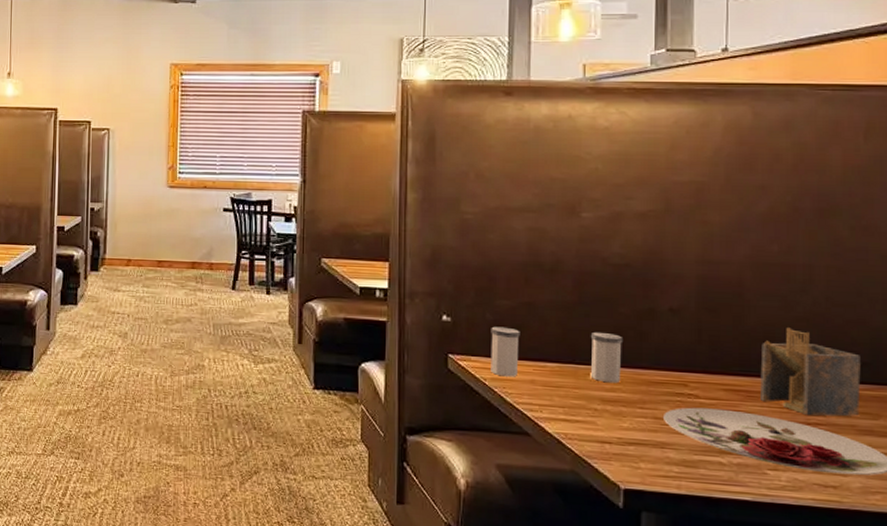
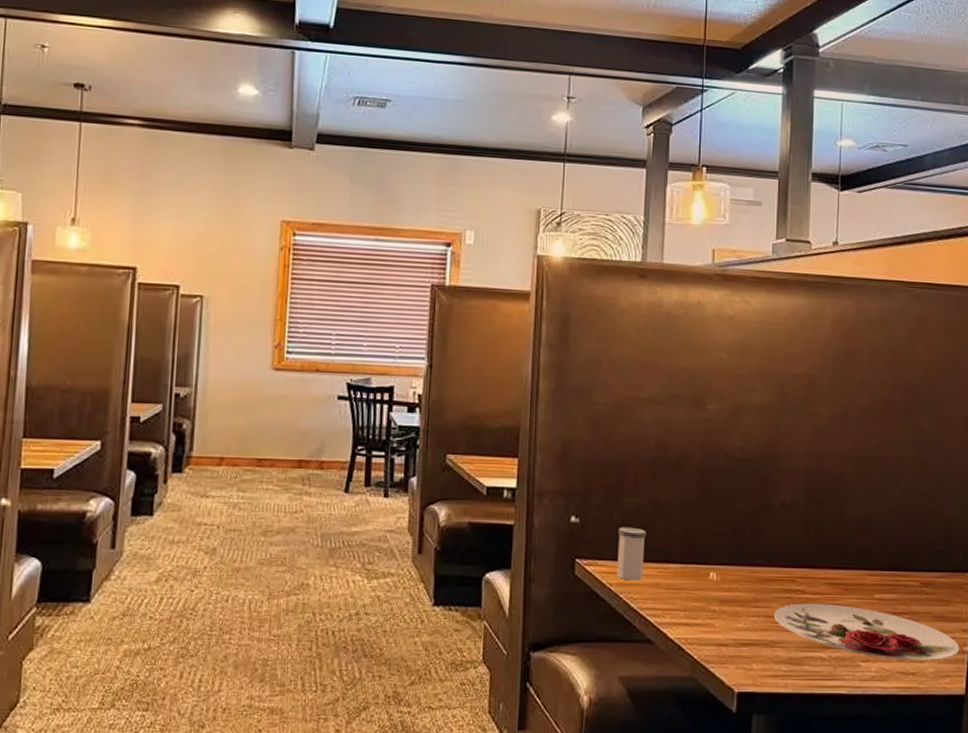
salt shaker: present [590,331,624,383] -> none [710,529,741,583]
napkin holder: present [760,327,861,416] -> none [856,519,936,606]

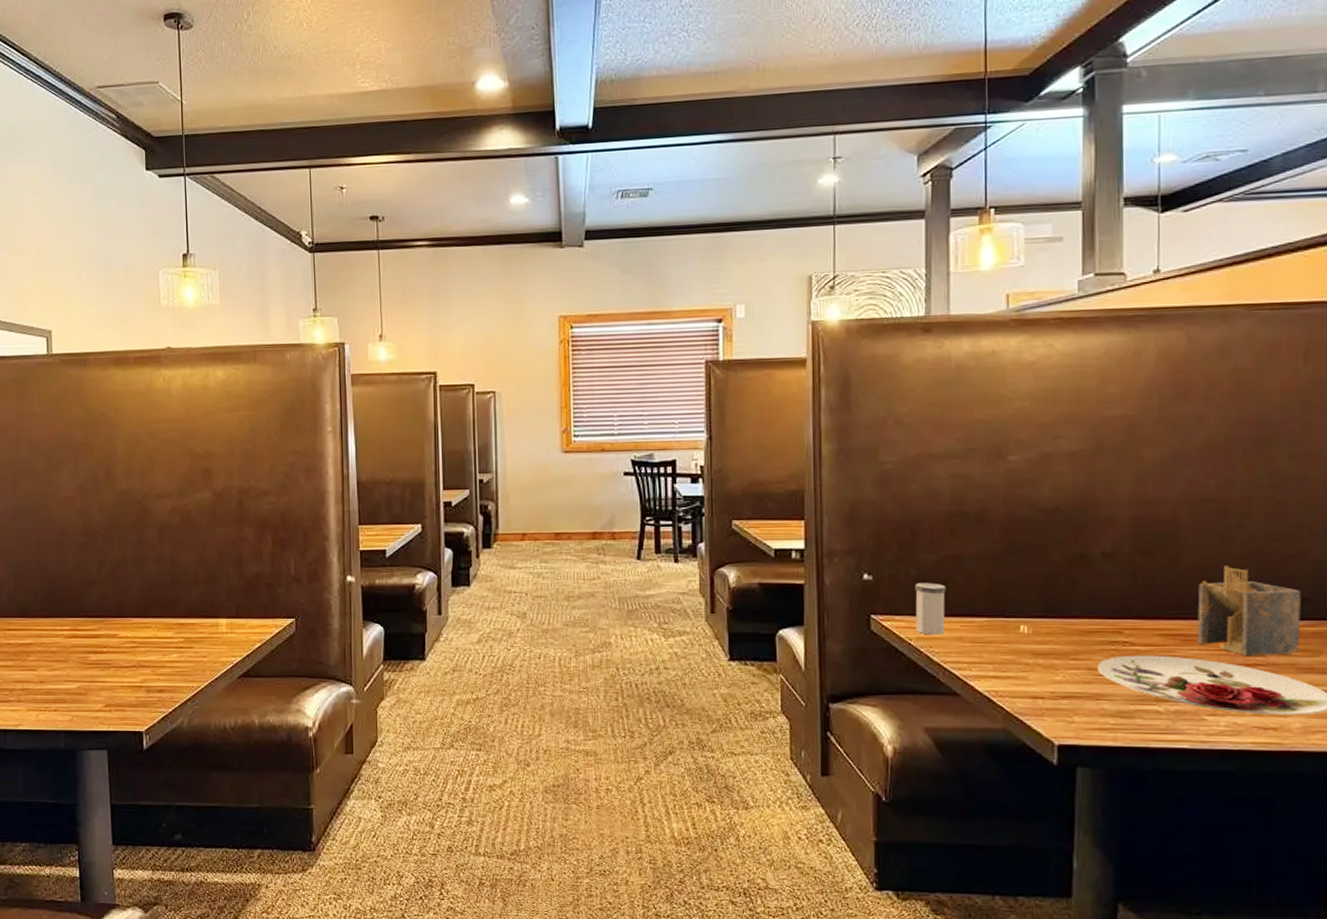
napkin holder: none [856,519,936,606] -> present [1197,566,1301,657]

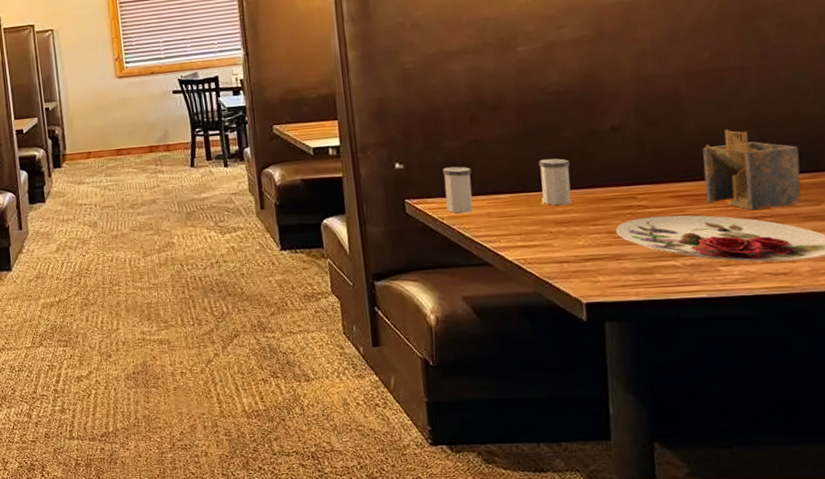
salt shaker: none [1020,582,1055,635] -> present [538,158,572,206]

